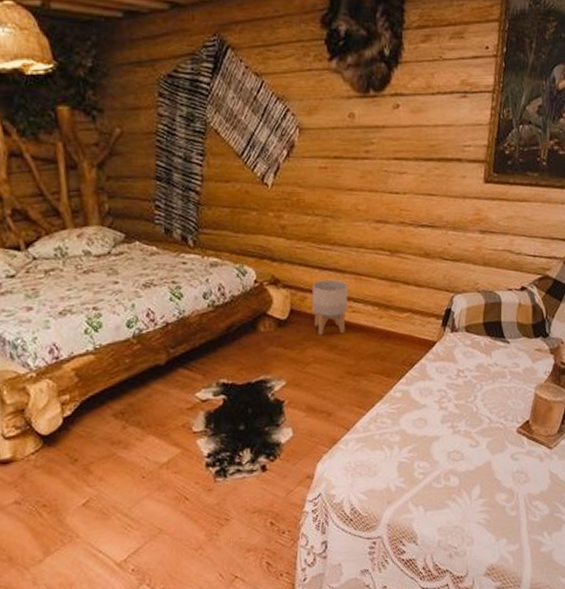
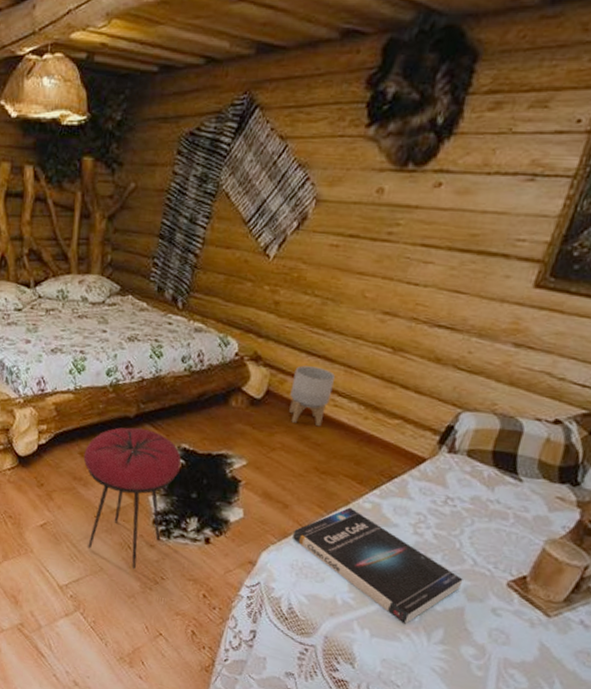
stool: none [117,373,224,520] -> present [83,427,182,570]
book: none [341,400,485,491] -> present [293,507,463,624]

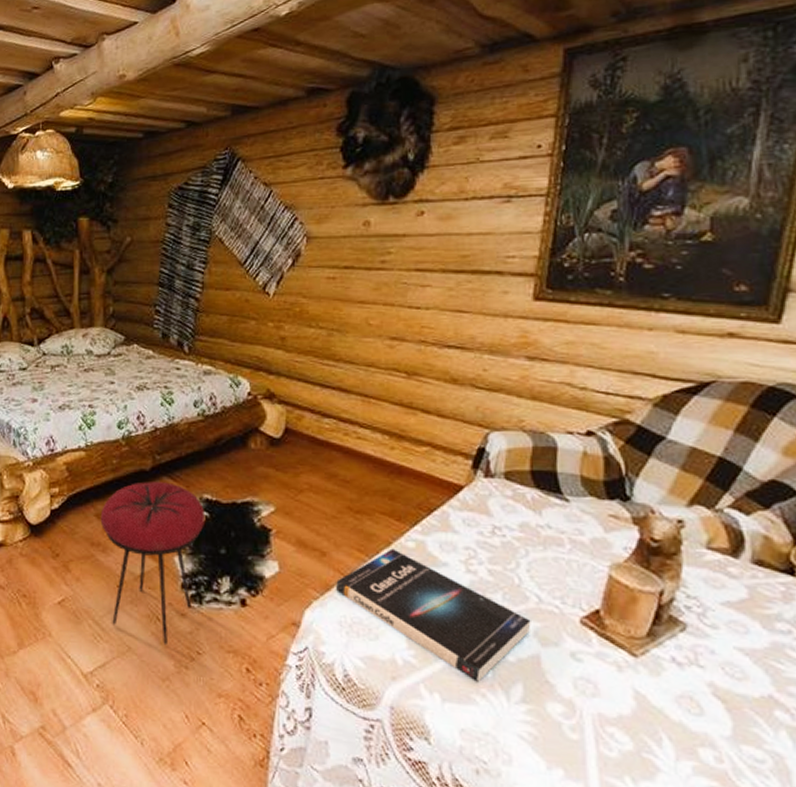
planter: present [289,365,335,427] -> none [310,399,353,462]

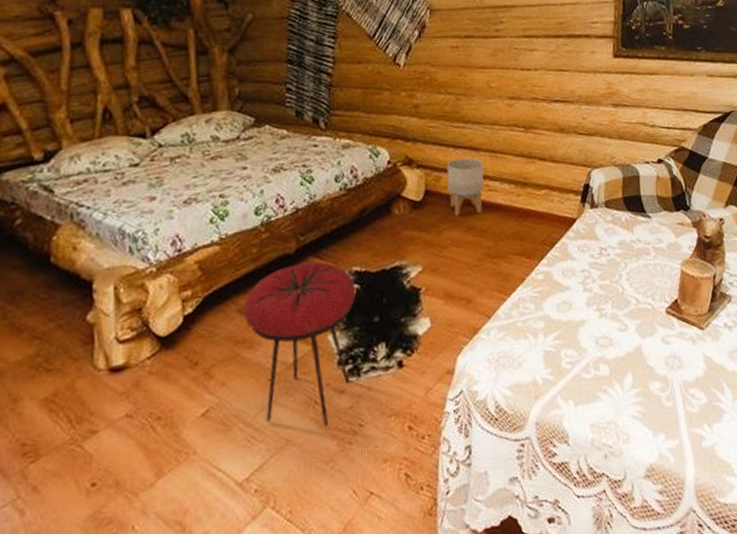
planter: none [310,399,353,462] -> present [446,157,484,216]
book: present [336,548,531,682] -> none [482,283,634,381]

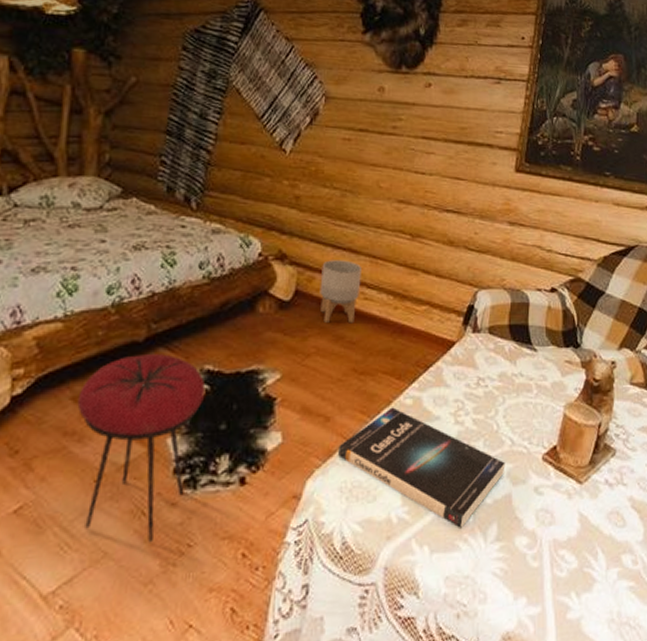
book: none [482,283,634,381] -> present [338,407,505,528]

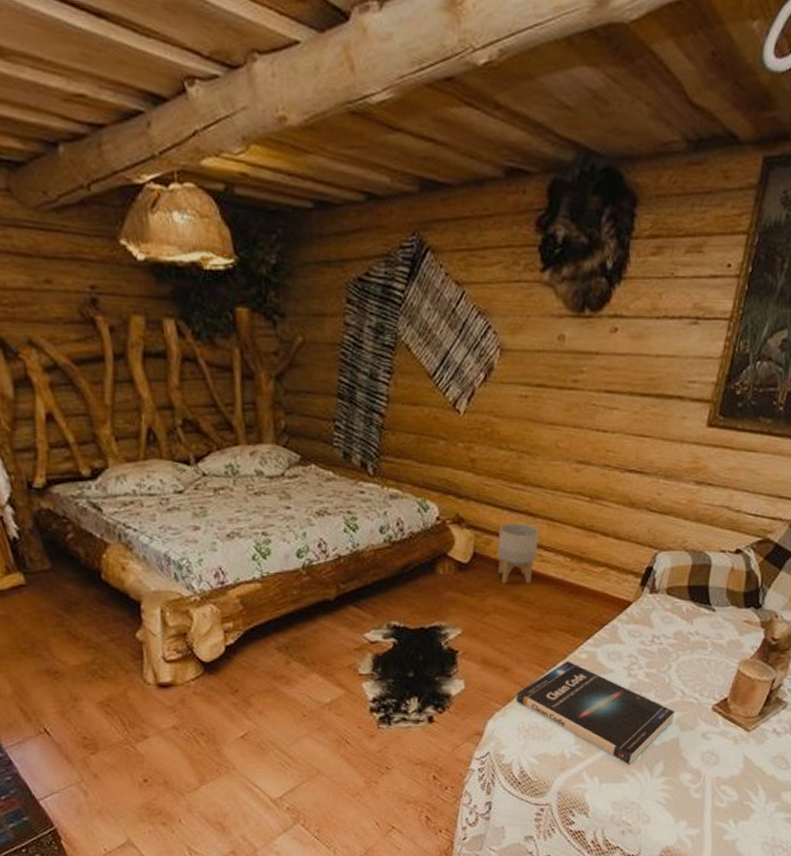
stool: present [77,354,206,543] -> none [282,611,393,765]

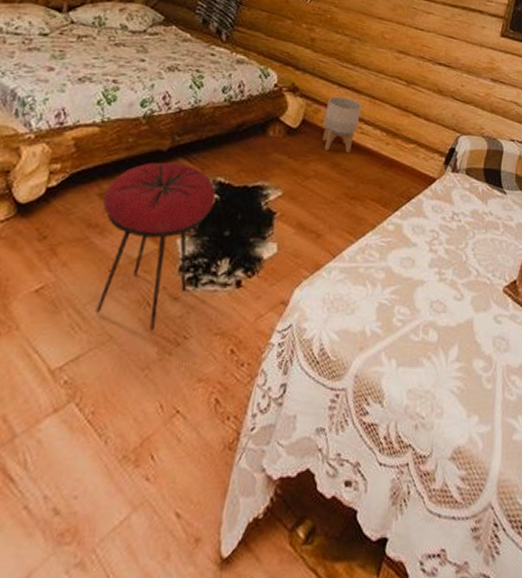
stool: none [282,611,393,765] -> present [95,162,216,332]
book: present [516,661,675,764] -> none [325,231,470,346]

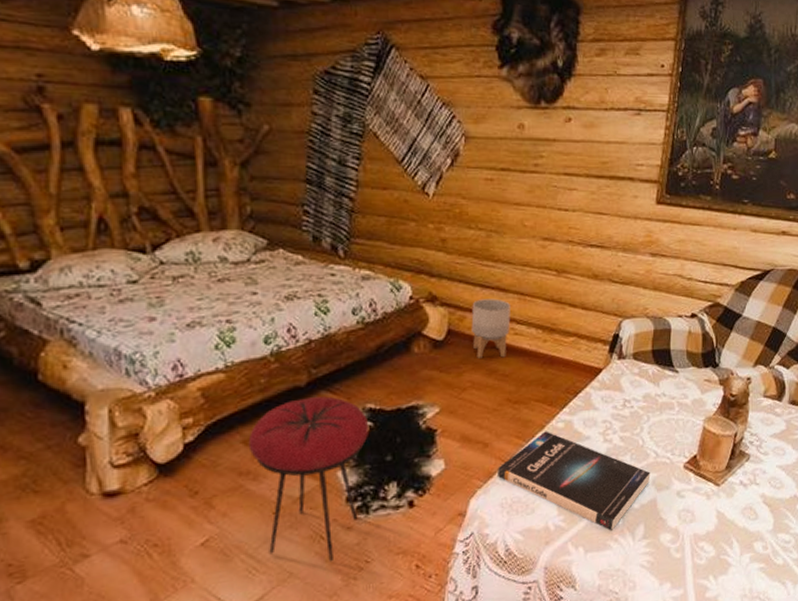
book: none [325,231,470,346] -> present [498,431,651,531]

